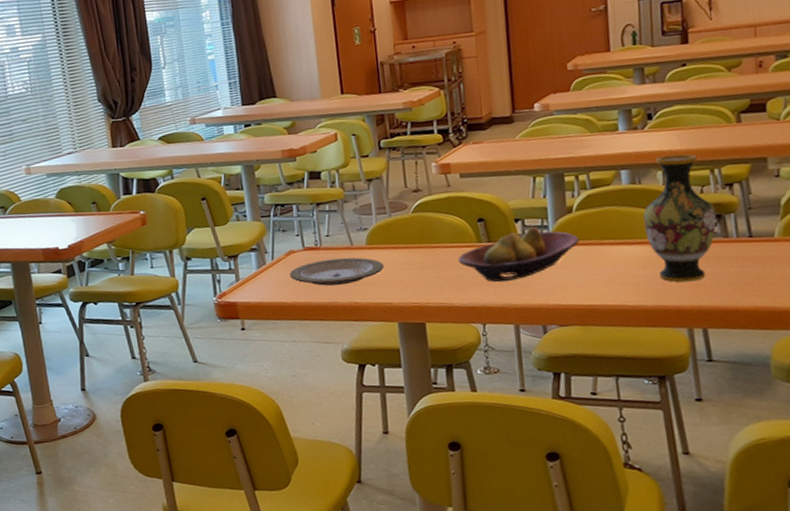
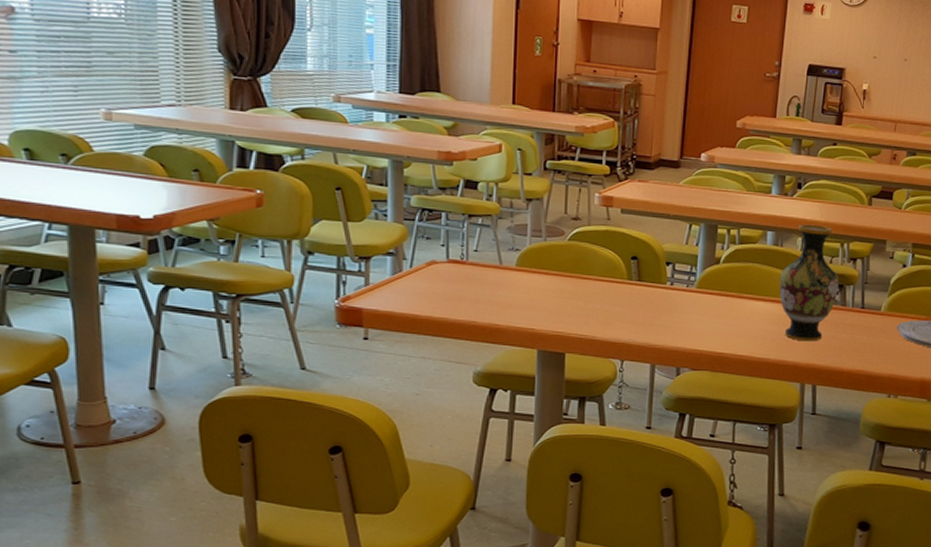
plate: present [290,257,384,286] -> none [428,275,531,304]
fruit bowl: present [457,227,579,283] -> none [606,272,722,322]

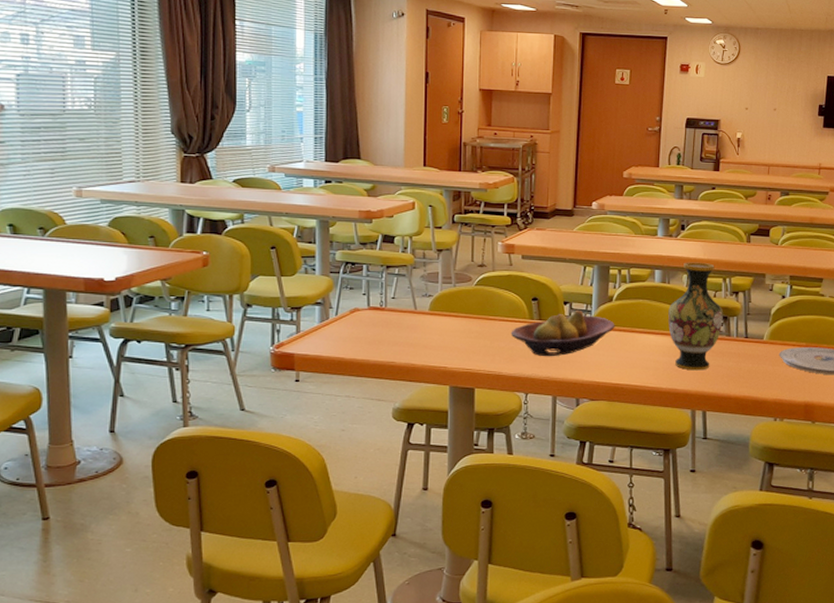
fruit bowl: none [606,272,722,322] -> present [511,310,615,357]

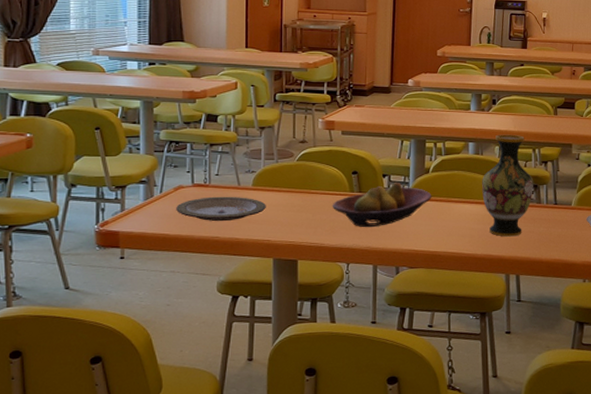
plate: none [352,320,443,345] -> present [176,196,266,221]

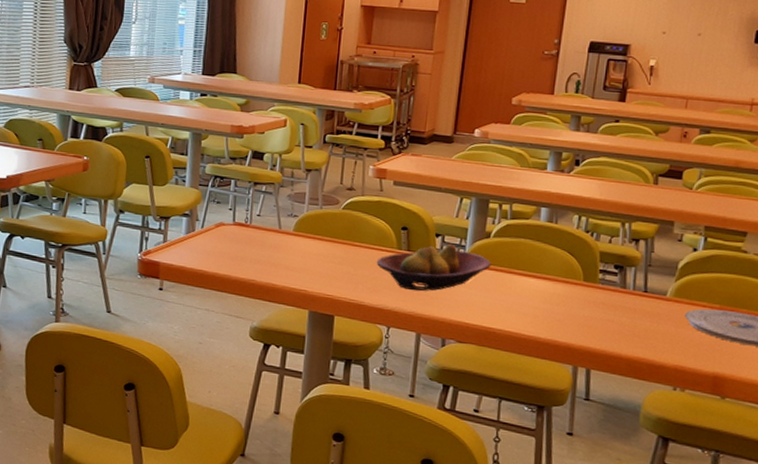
plate: present [176,196,266,221] -> none [216,237,306,265]
vase: present [482,134,534,237] -> none [552,201,620,324]

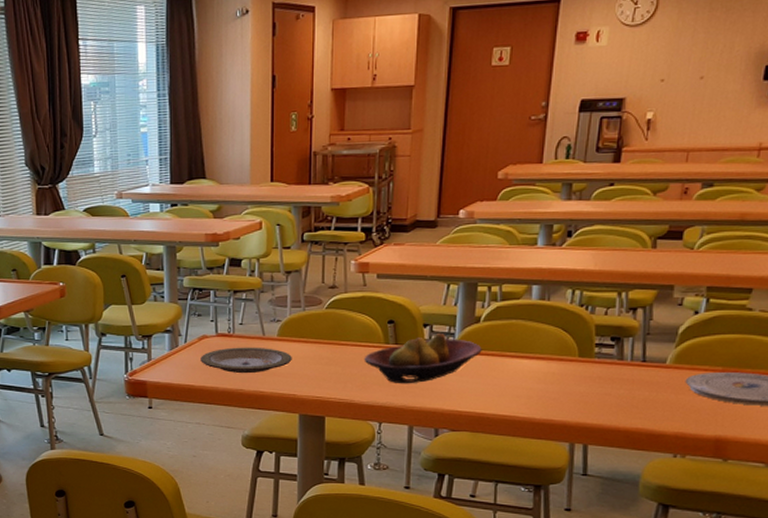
plate: none [216,237,306,265] -> present [201,347,292,373]

